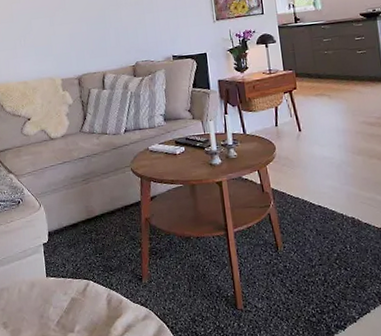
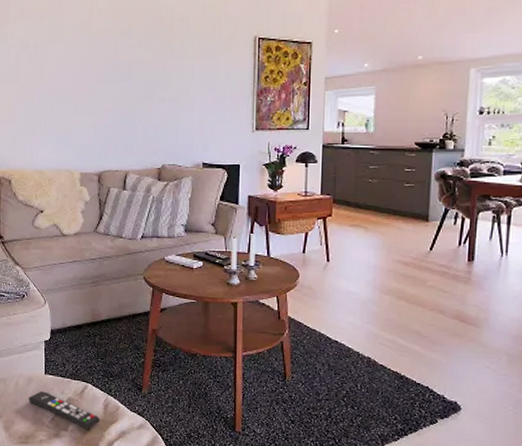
remote control: none [32,295,105,328] -> present [28,391,100,429]

